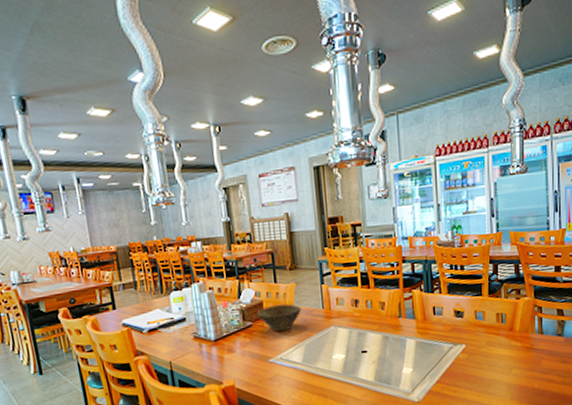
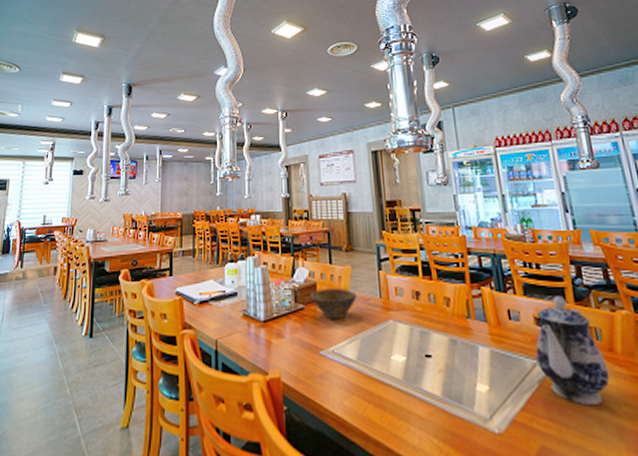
teapot: none [453,290,507,373] -> present [535,295,610,406]

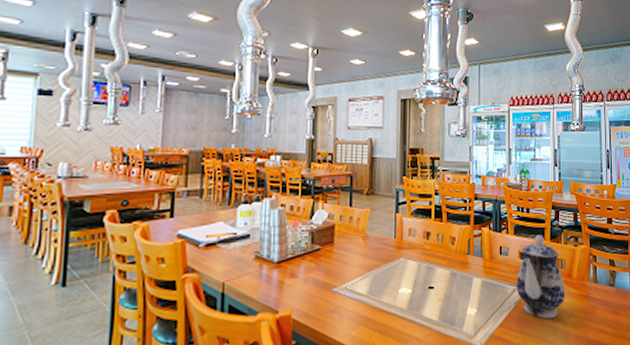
bowl: present [310,287,358,320] -> none [327,229,374,259]

